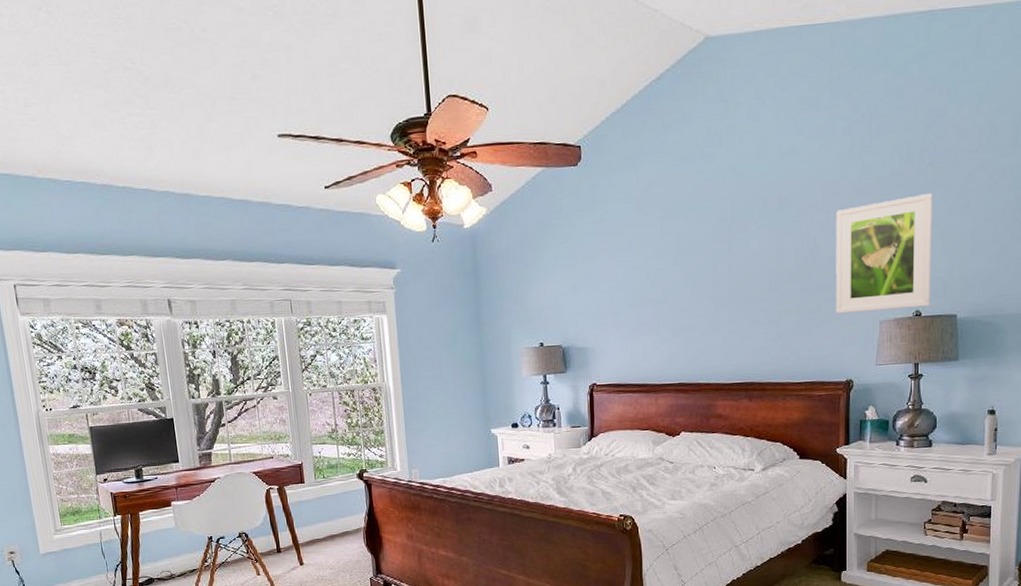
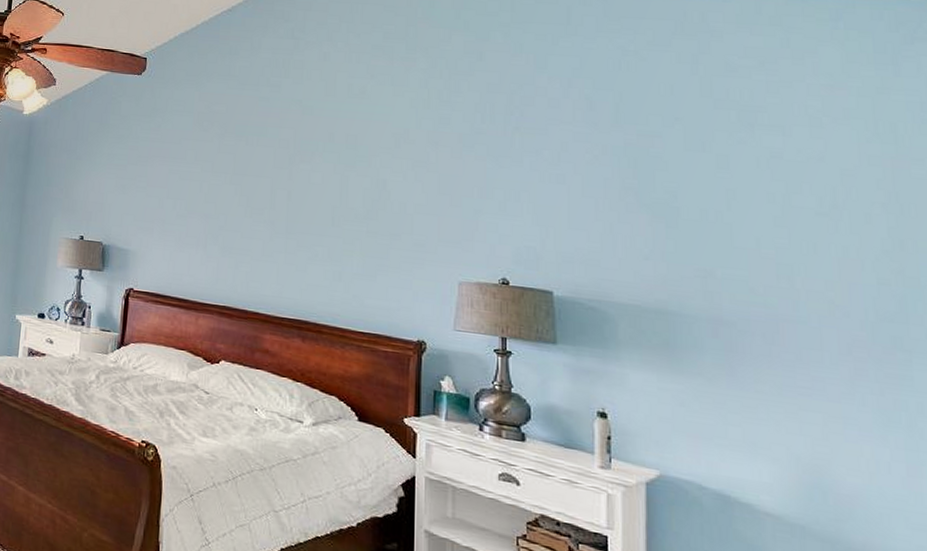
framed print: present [836,192,934,314] -> none [407,156,522,276]

